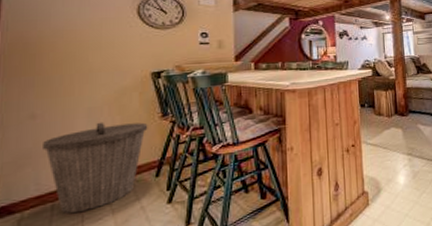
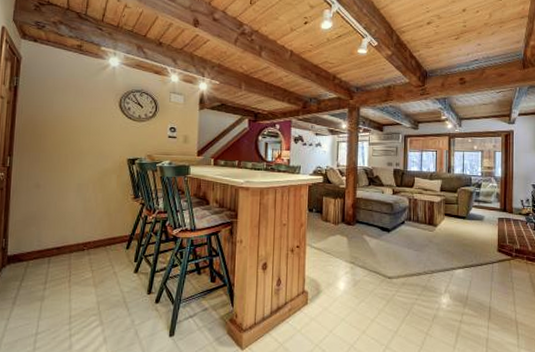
trash can: present [43,121,148,214] -> none [44,197,123,269]

